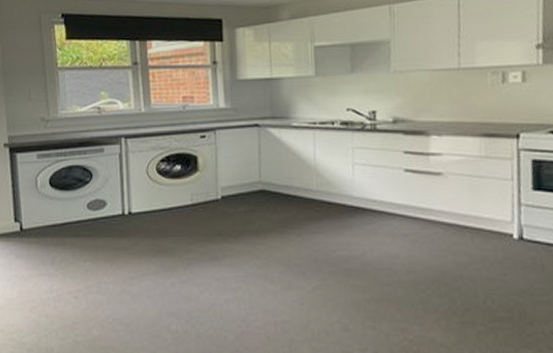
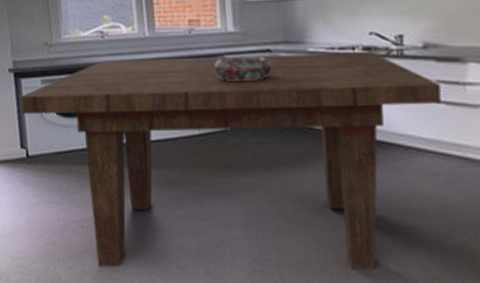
dining table: none [15,126,409,337] -> present [21,52,442,270]
decorative bowl: none [206,129,260,155] -> present [213,55,272,82]

